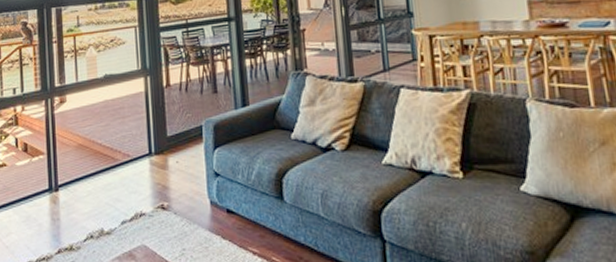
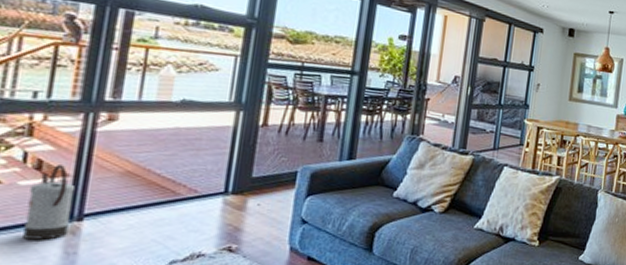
watering can: none [24,146,51,210] -> present [23,165,74,240]

